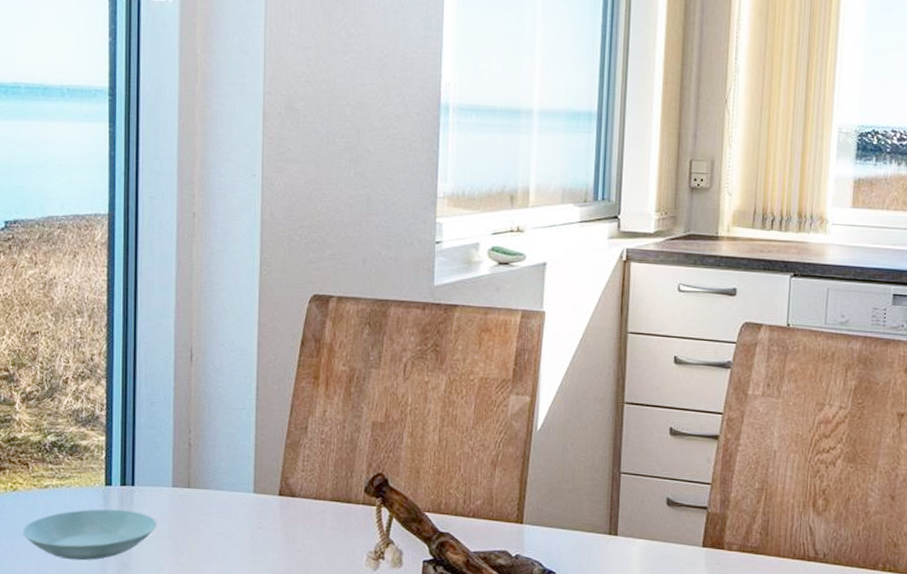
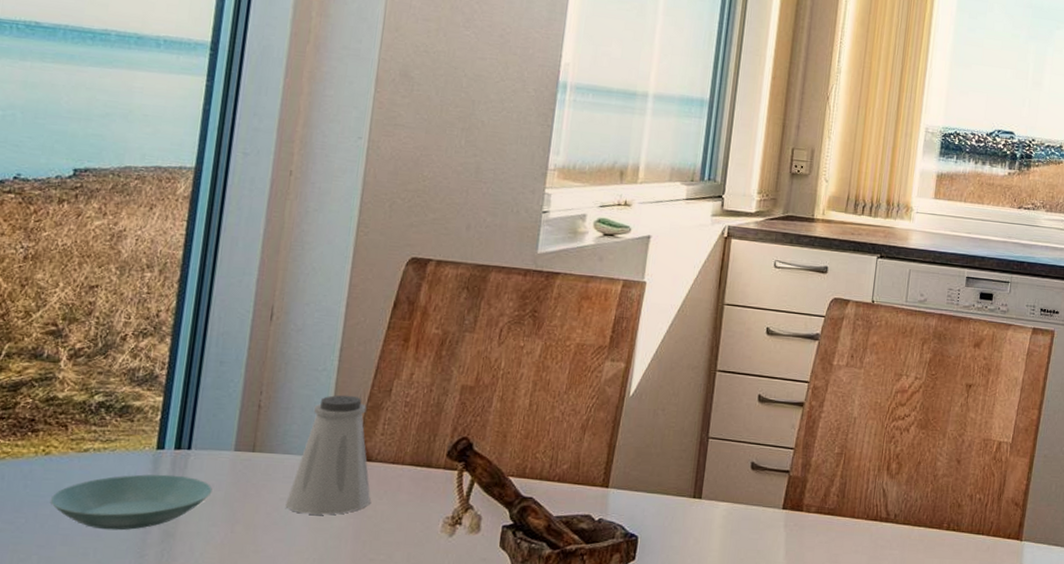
saltshaker: none [222,432,298,548] -> present [286,394,371,515]

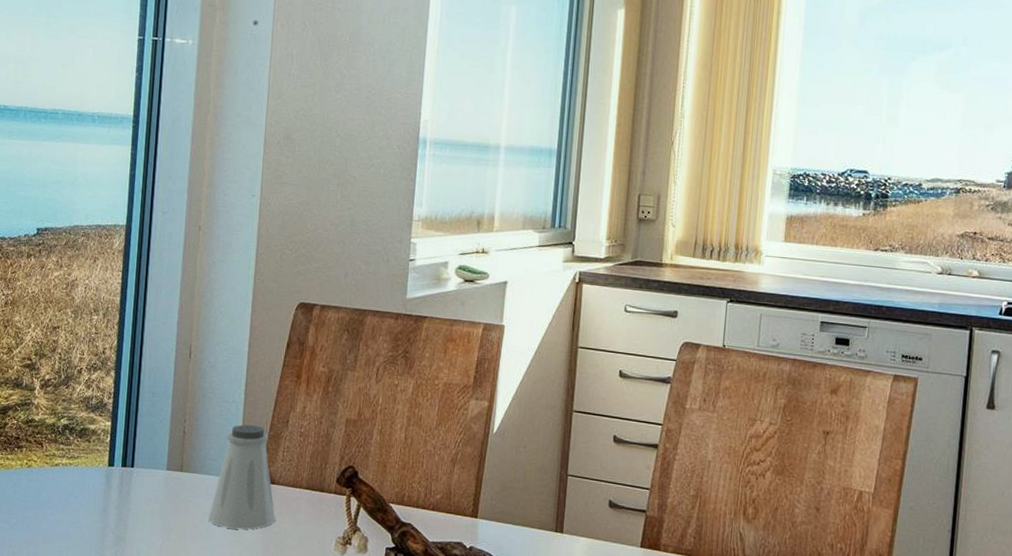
saucer: present [49,474,213,531] -> none [33,487,152,533]

